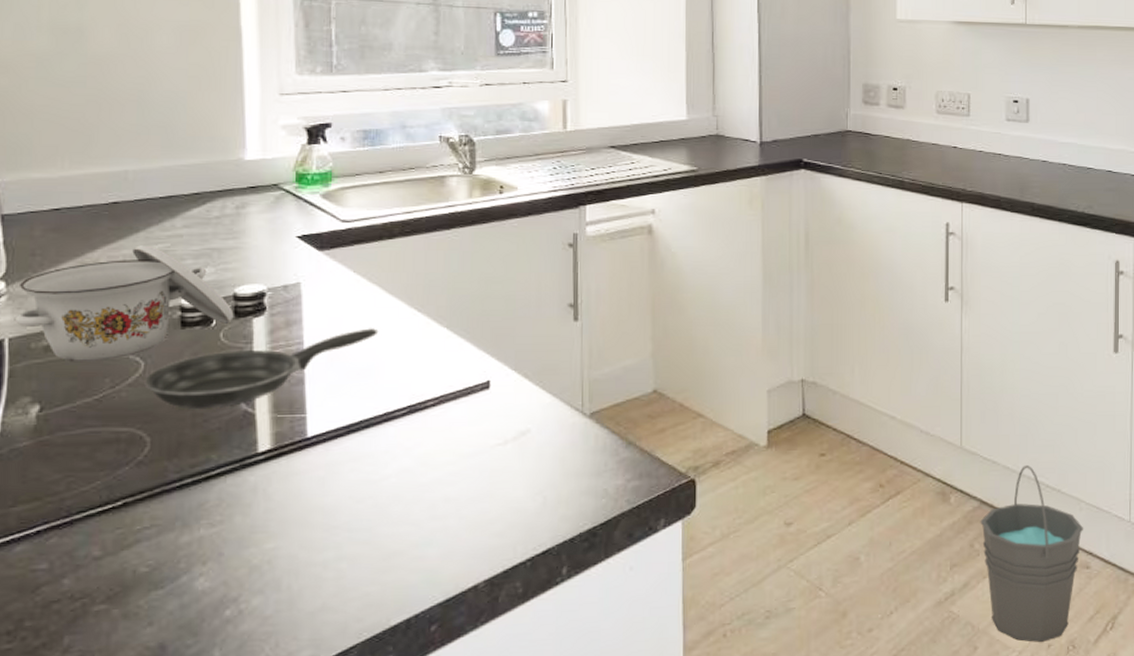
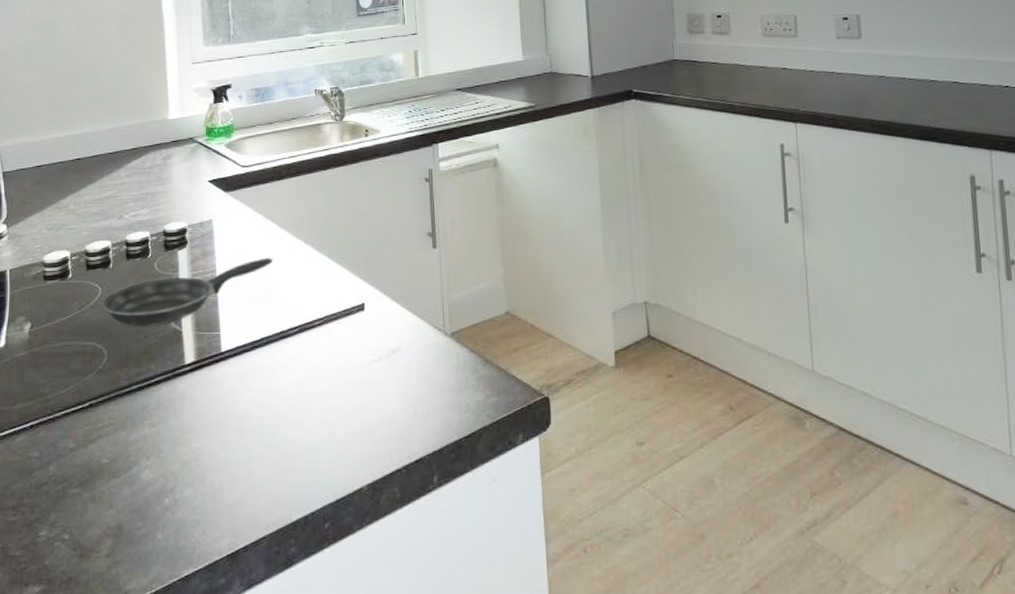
cooking pot: present [16,244,234,362] -> none [14,191,164,288]
bucket: present [980,464,1084,642] -> none [839,390,958,581]

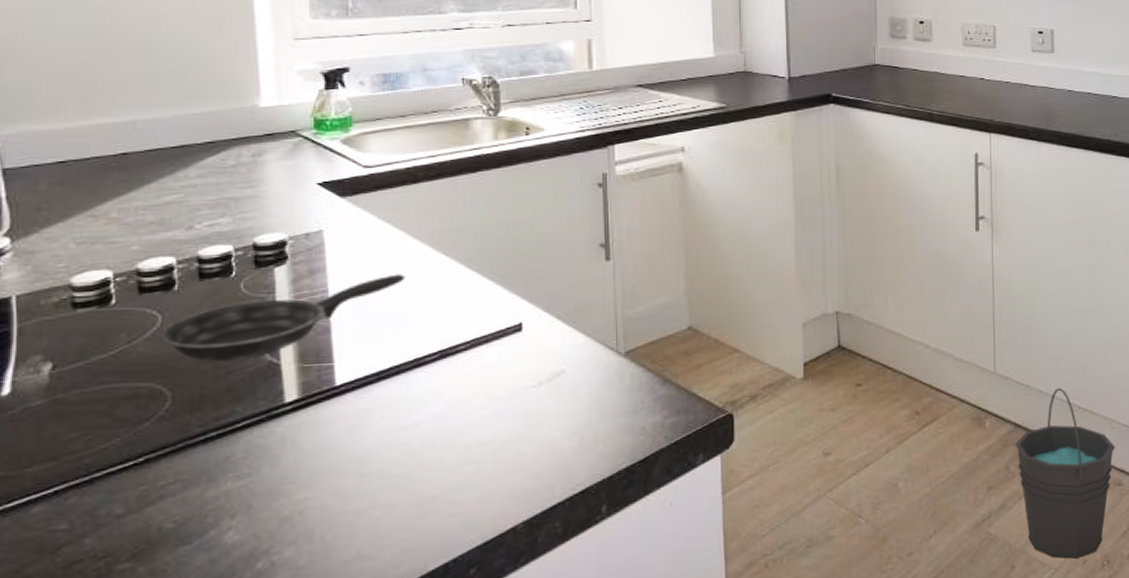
bucket: none [839,390,958,581] -> present [1015,387,1116,559]

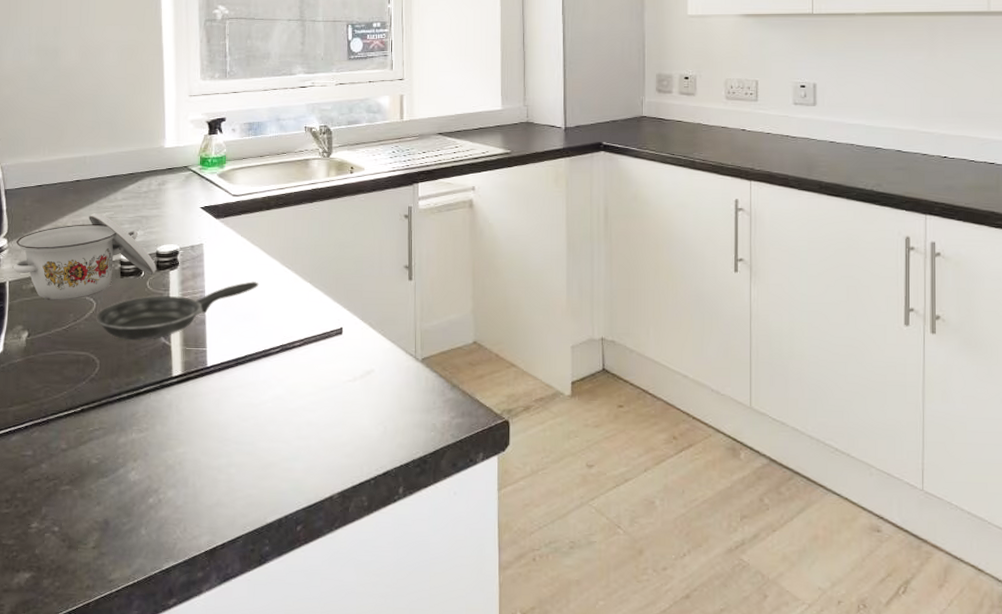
cooking pot: none [23,195,254,318] -> present [13,212,157,301]
bucket: present [1015,387,1116,559] -> none [769,428,875,598]

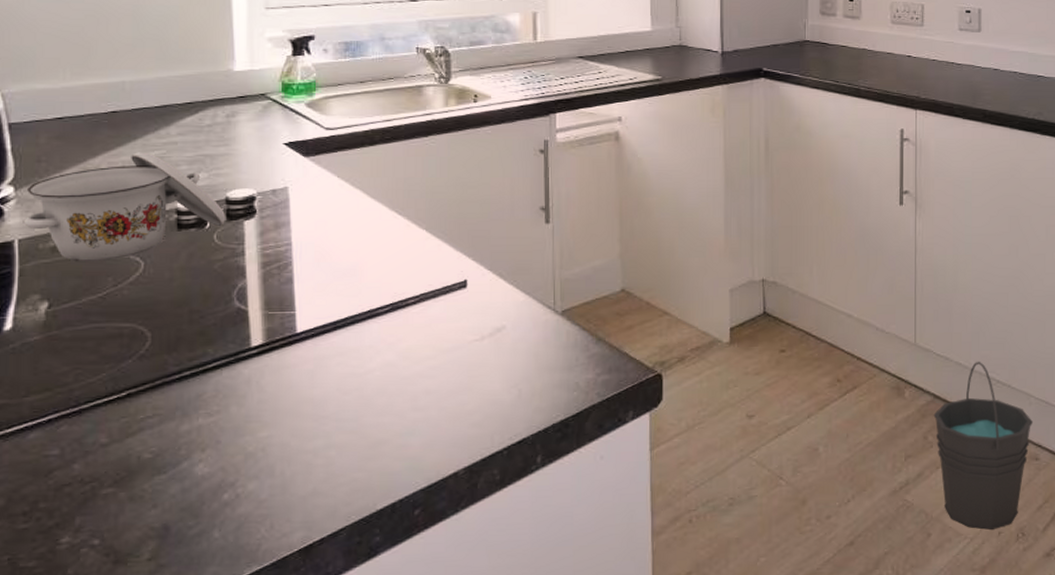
frying pan: present [96,281,259,341] -> none [145,230,362,307]
bucket: none [769,428,875,598] -> present [933,361,1034,530]

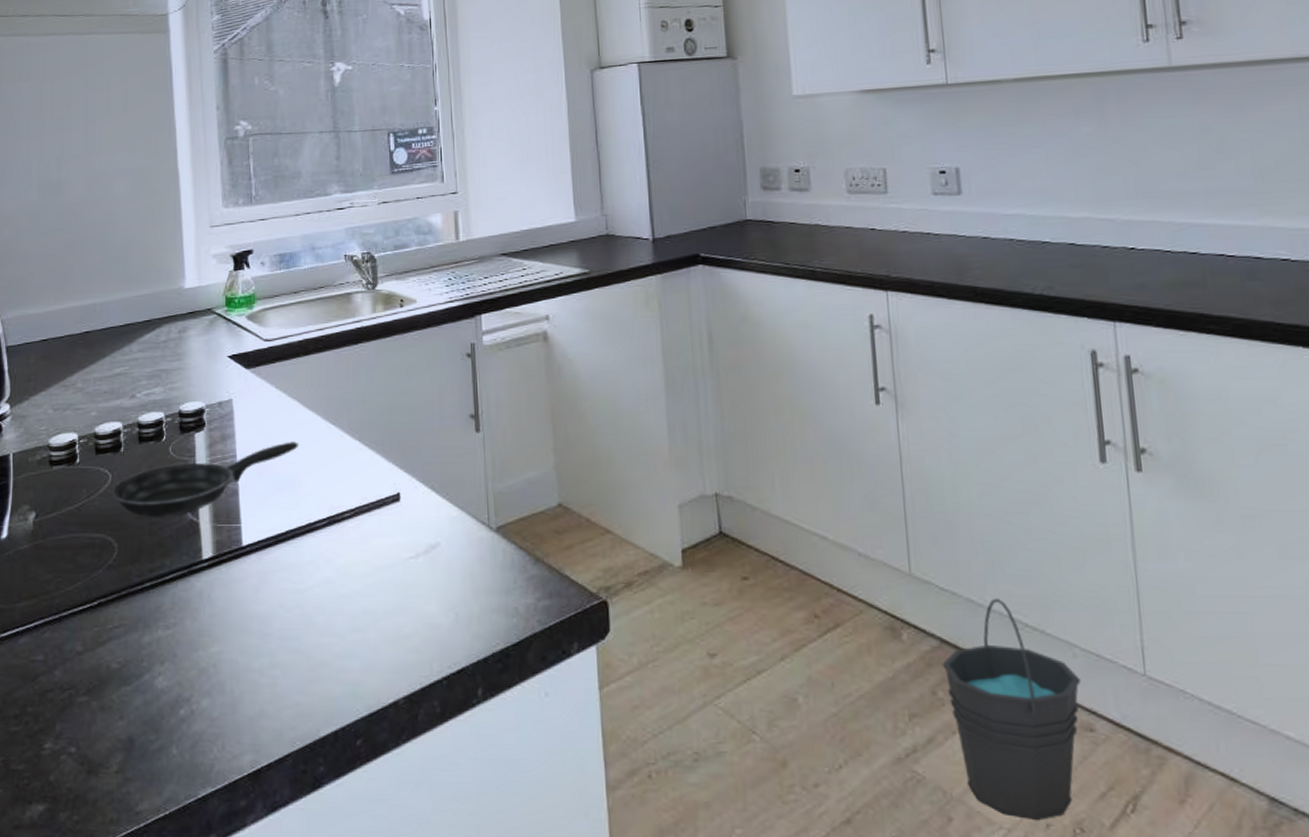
cooking pot: present [24,151,226,262] -> none [17,368,180,475]
frying pan: none [145,230,362,307] -> present [112,441,299,518]

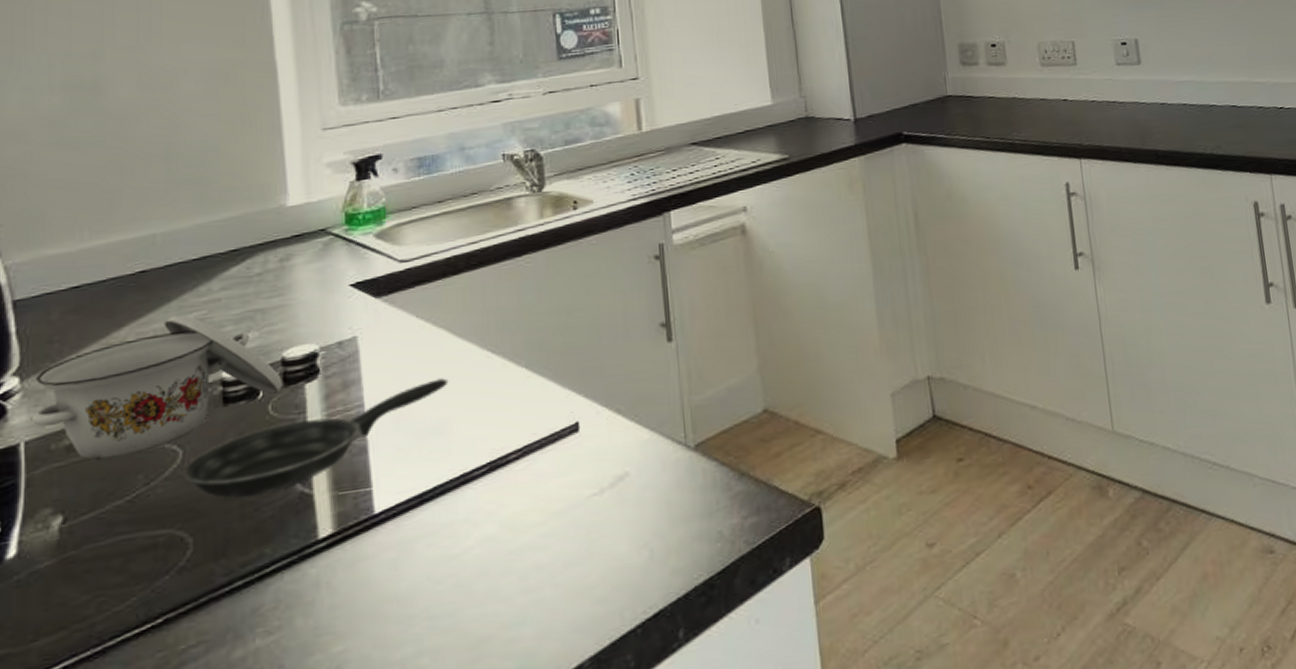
cooking pot: none [17,368,180,475] -> present [32,314,283,460]
bucket: present [942,598,1082,820] -> none [1144,441,1262,649]

